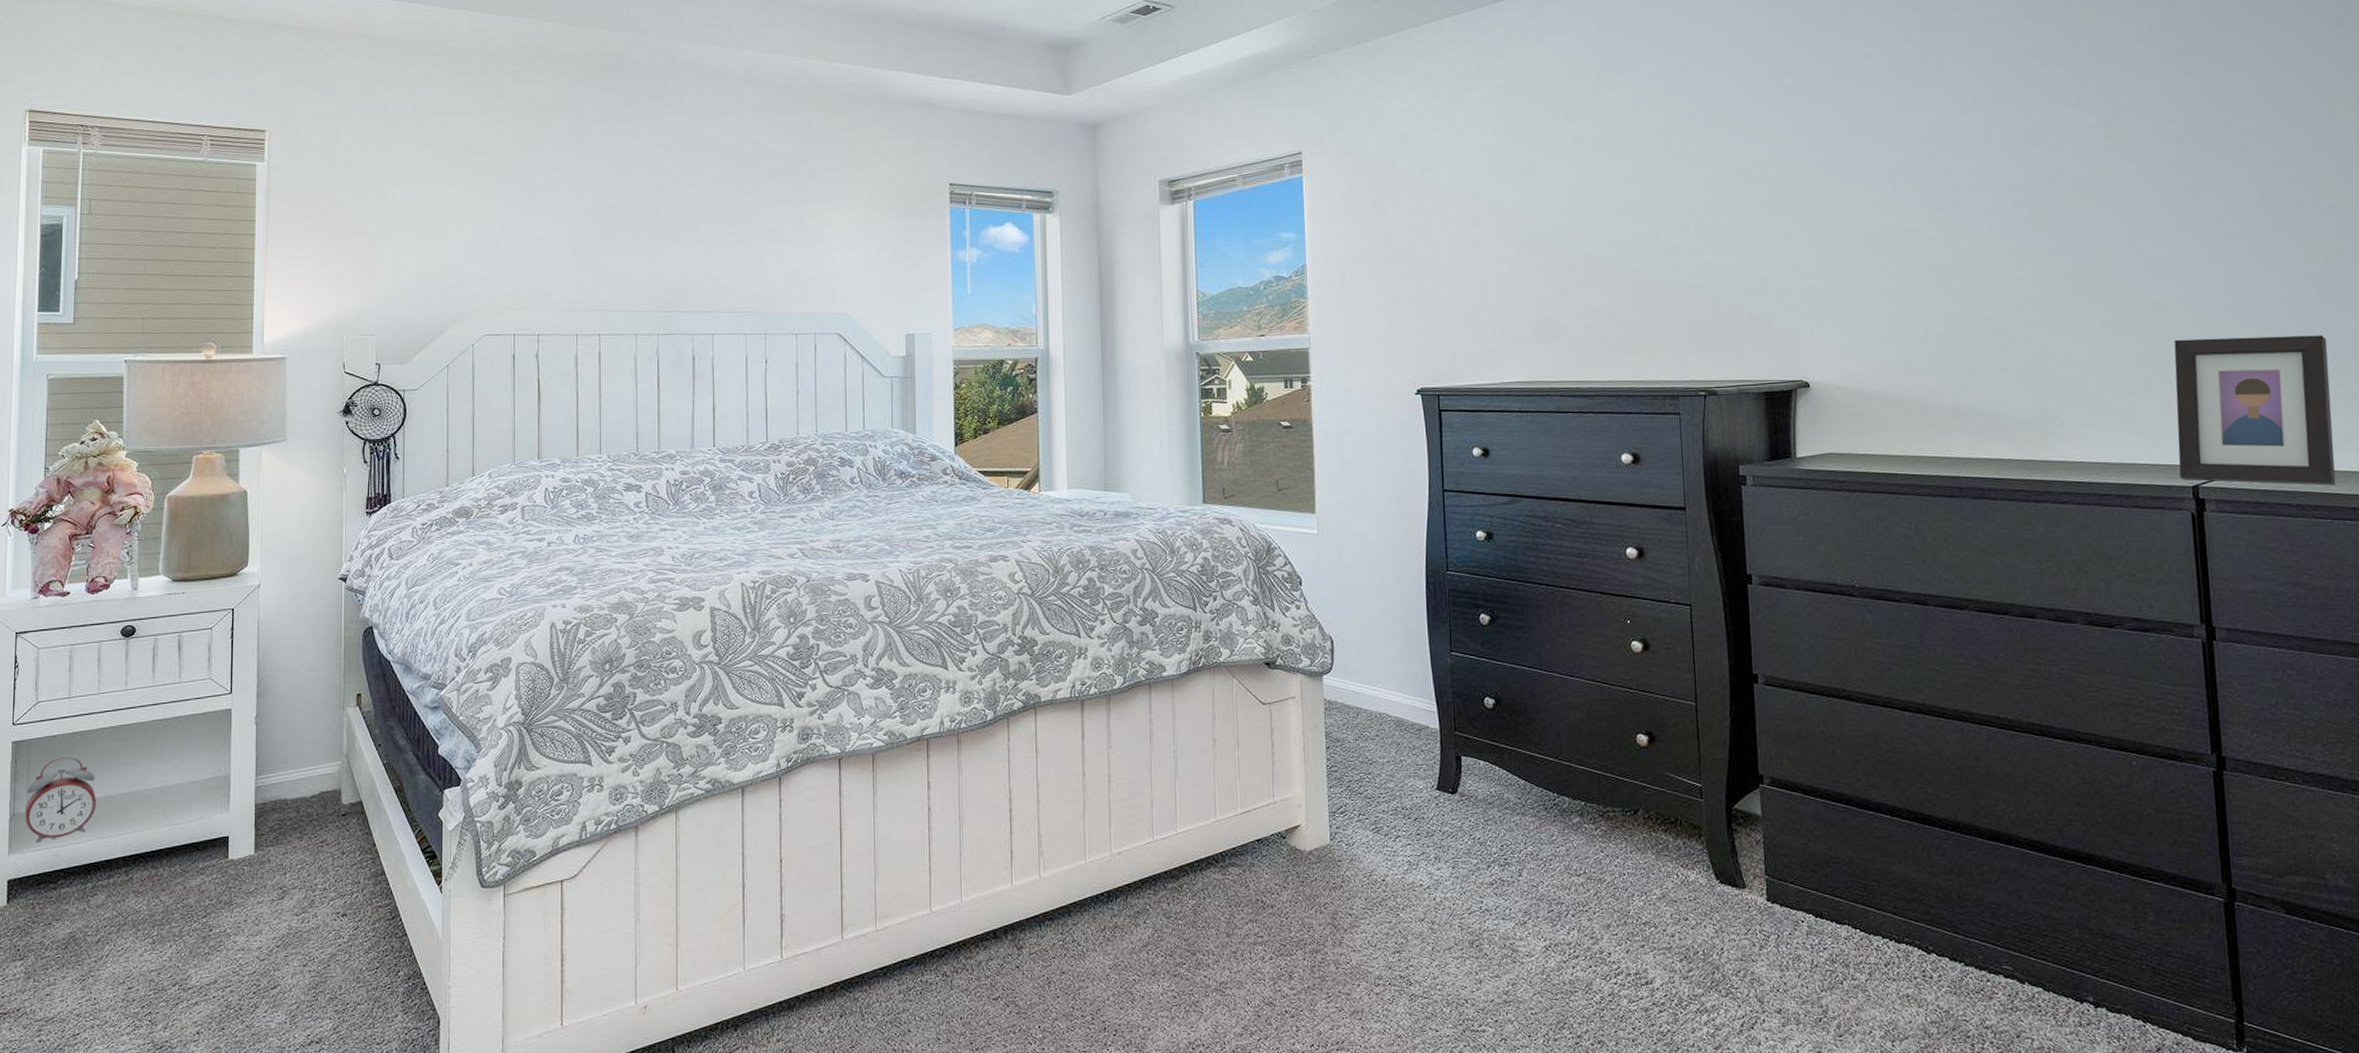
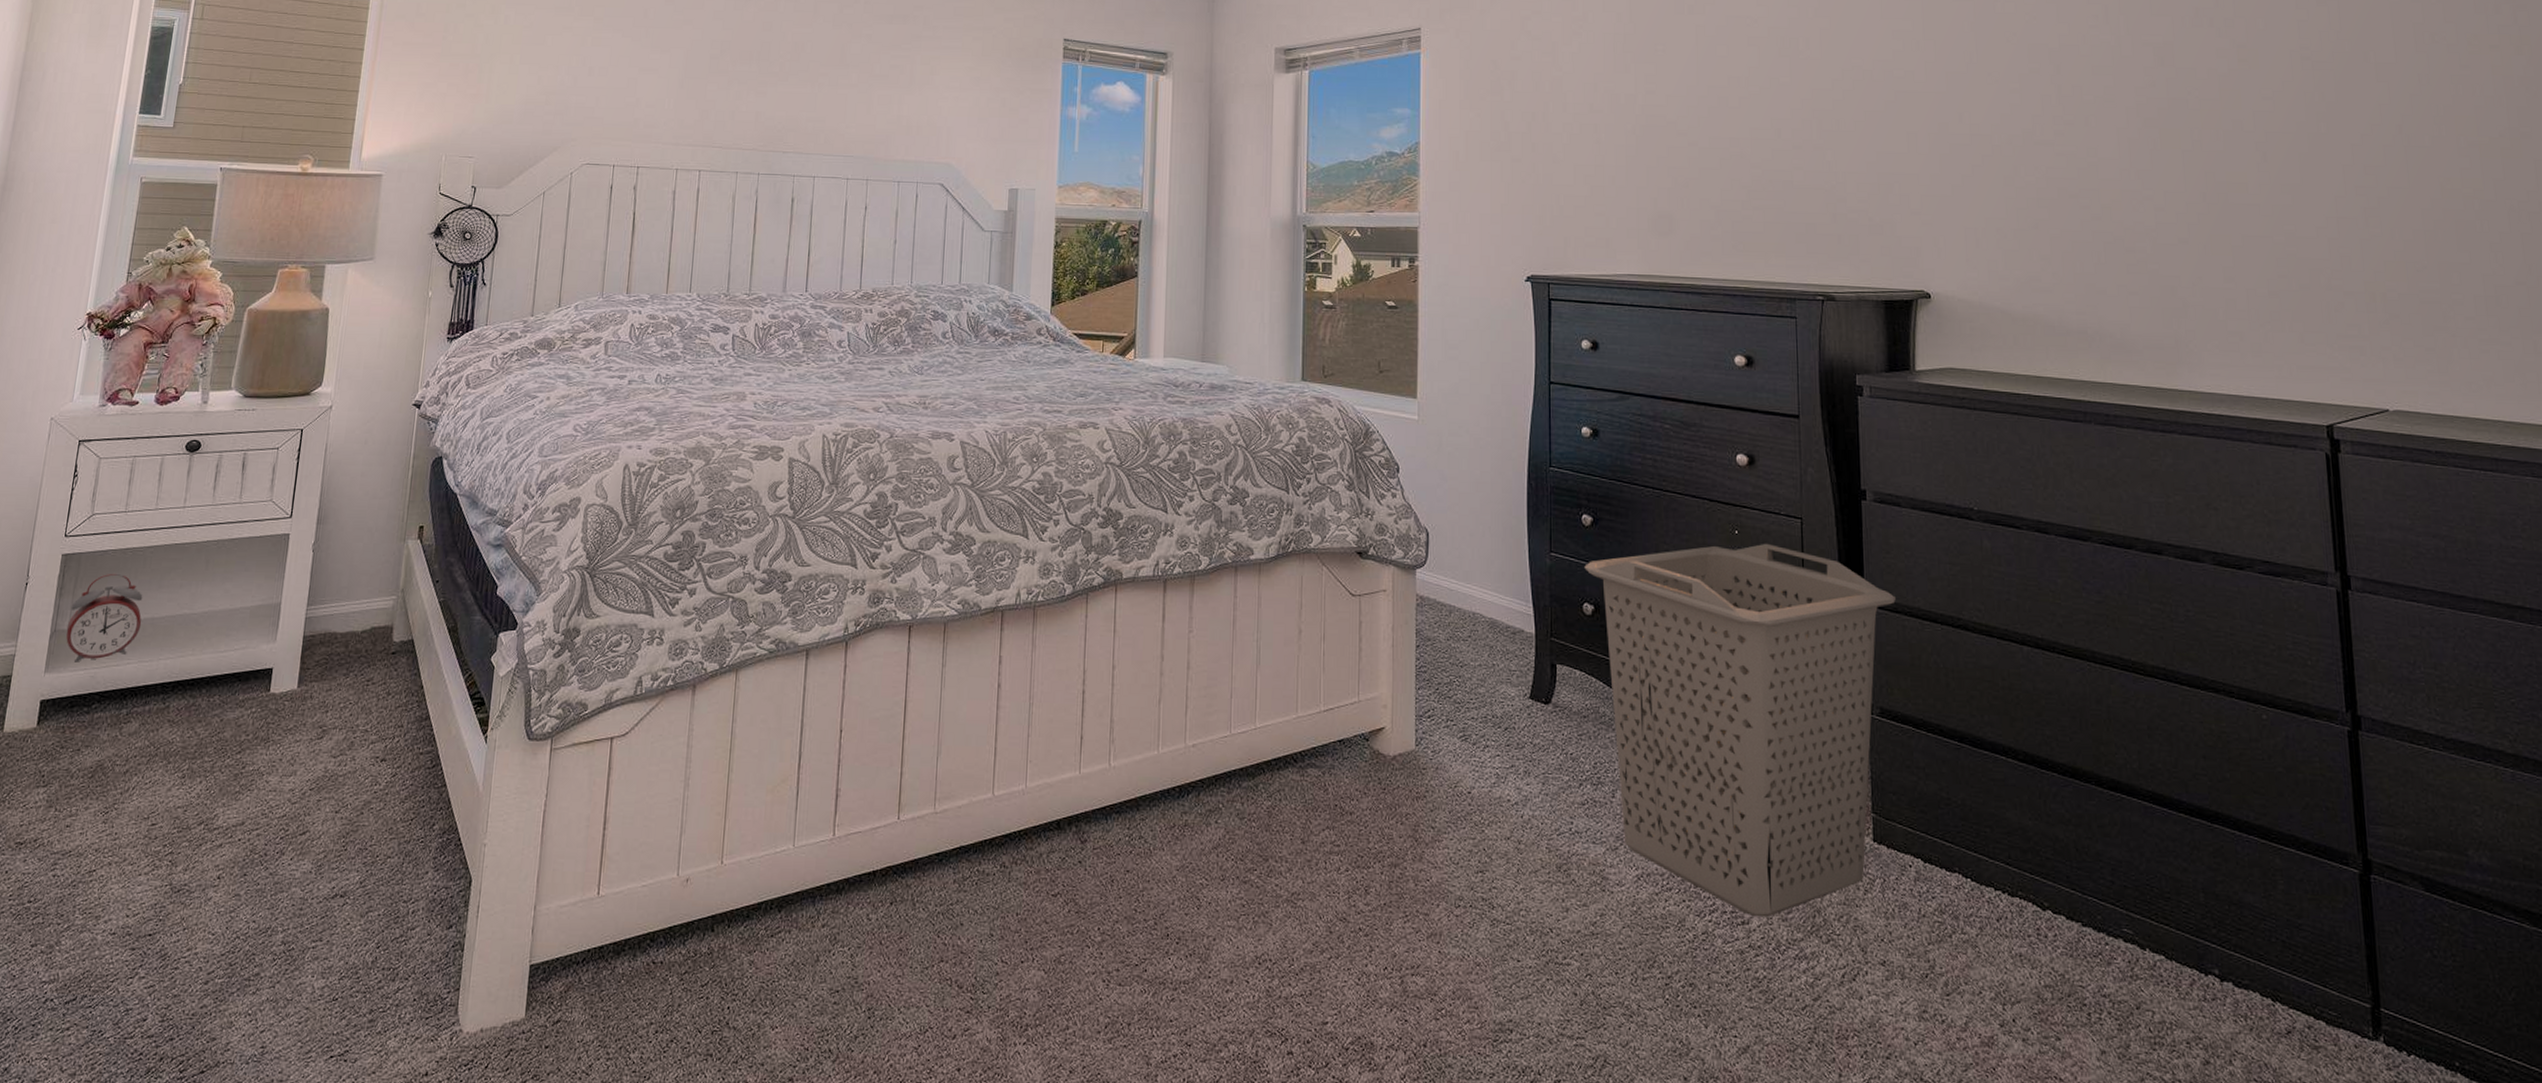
laundry basket: none [1484,630,1783,977] -> present [1584,543,1896,918]
picture frame: present [2174,335,2336,486] -> none [2308,271,2477,434]

